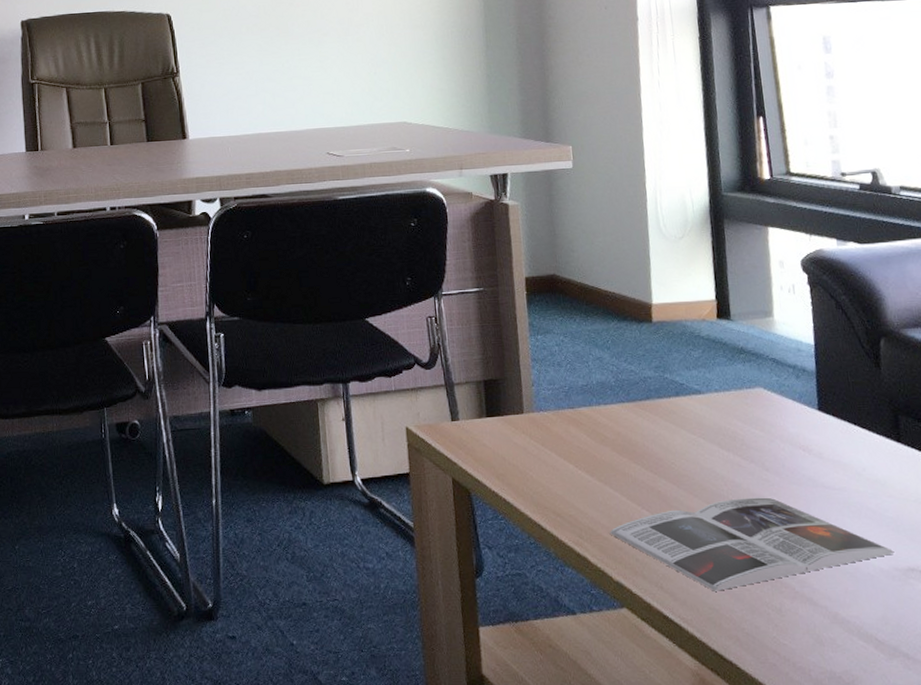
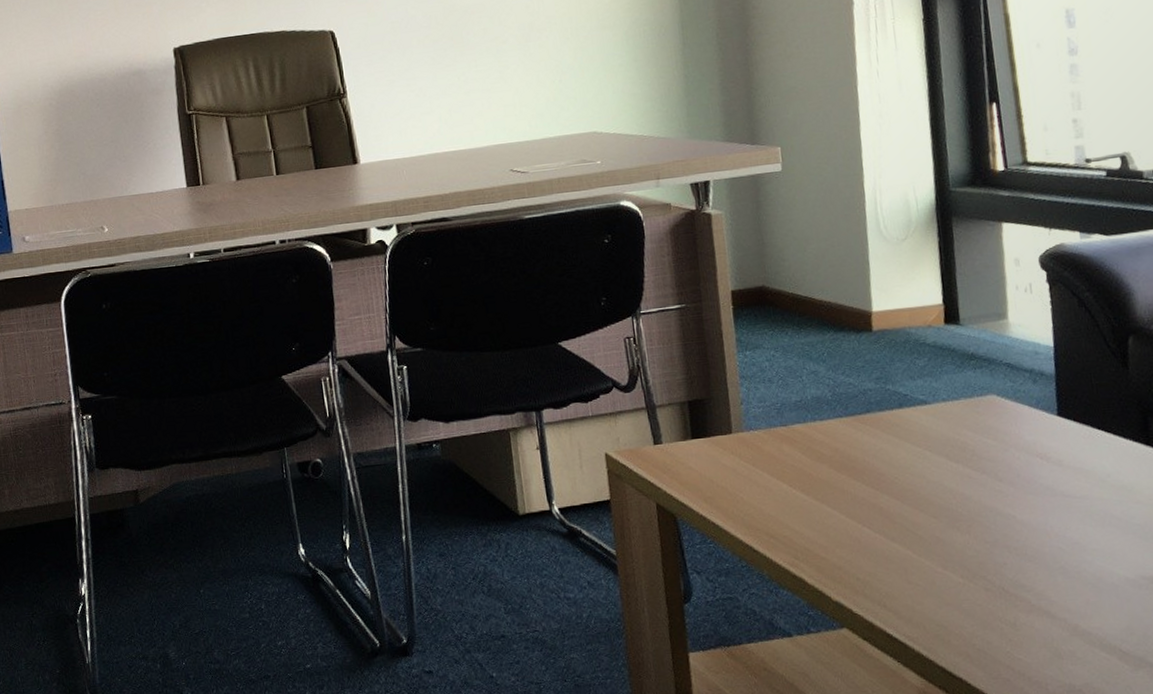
magazine: present [609,497,895,591] -> none [827,509,1142,608]

